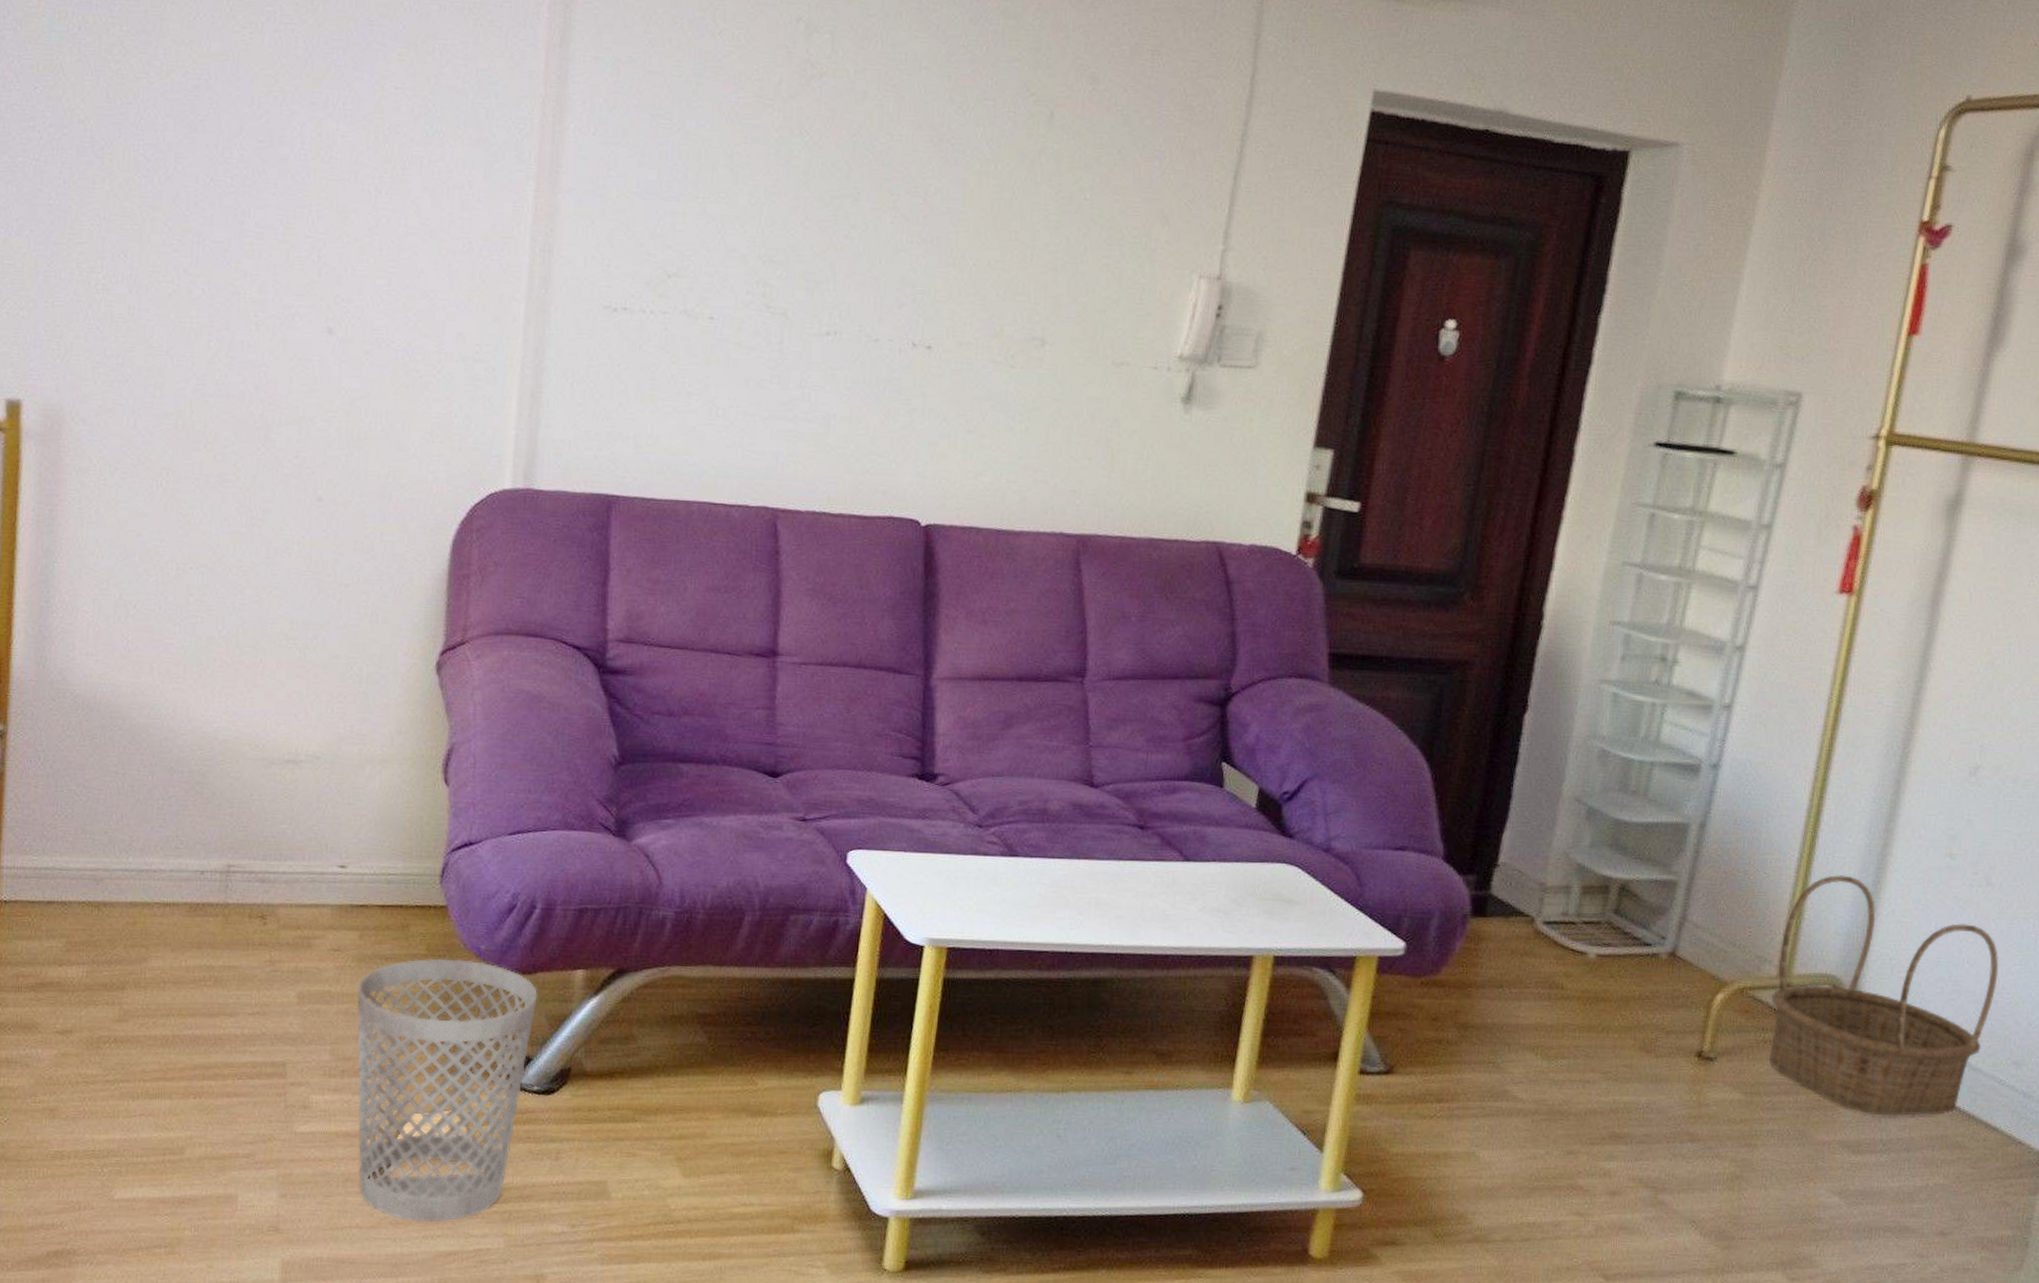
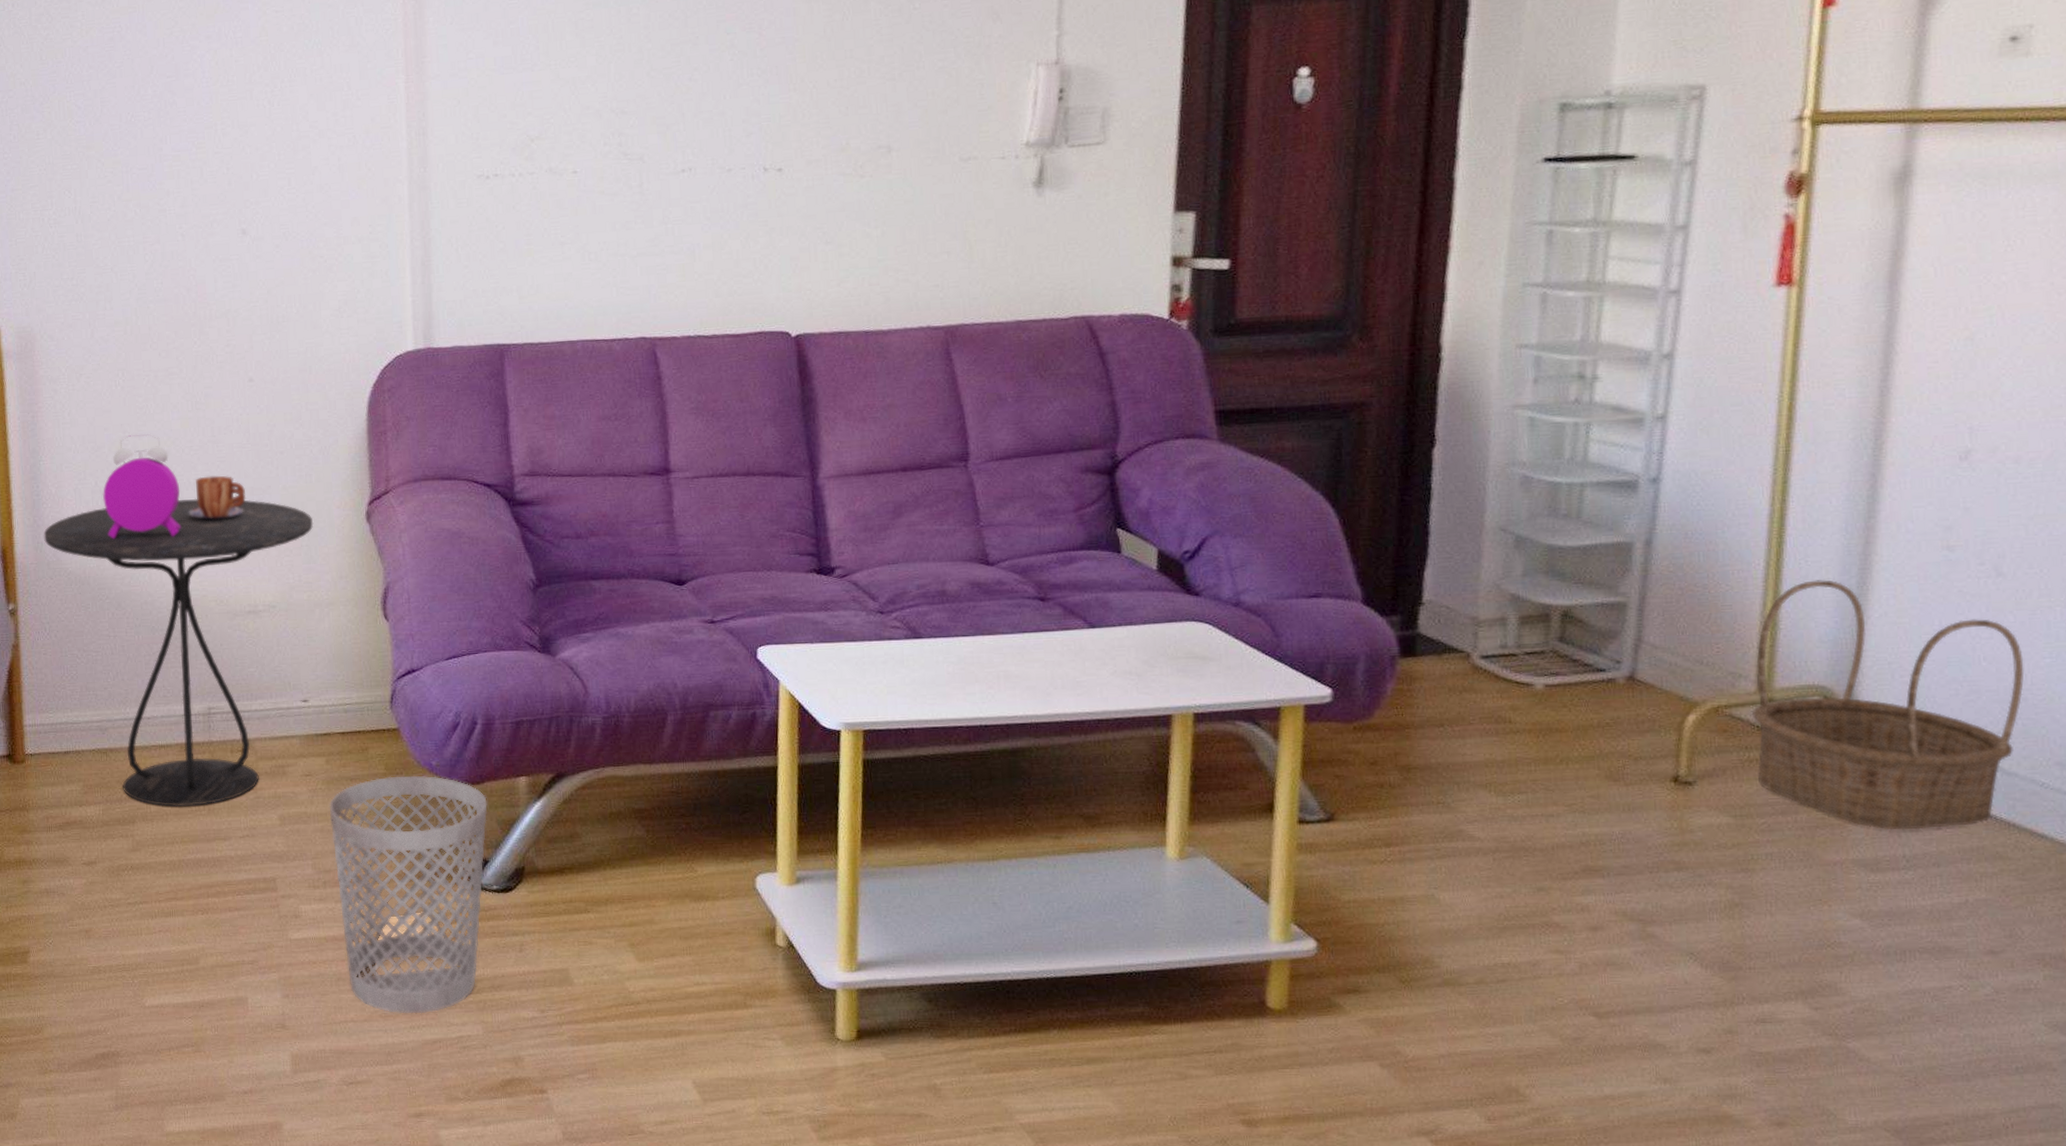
side table: none [49,625,375,975] -> present [44,498,314,807]
alarm clock: none [126,545,222,666] -> present [102,434,181,538]
mug: none [228,602,300,653] -> present [188,475,247,520]

